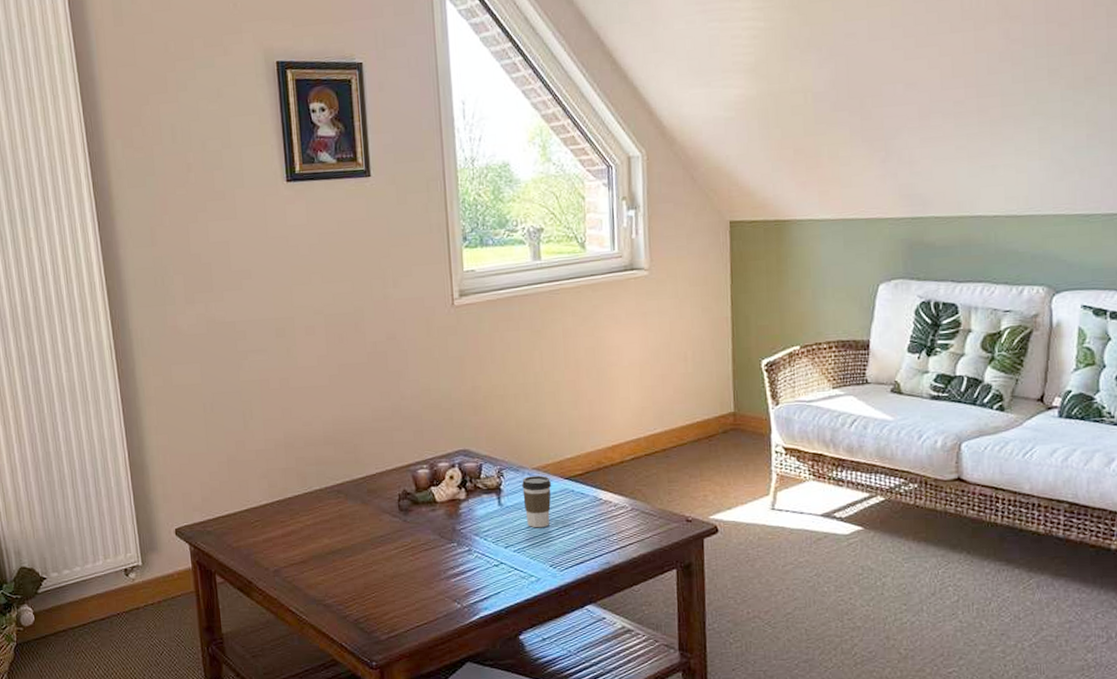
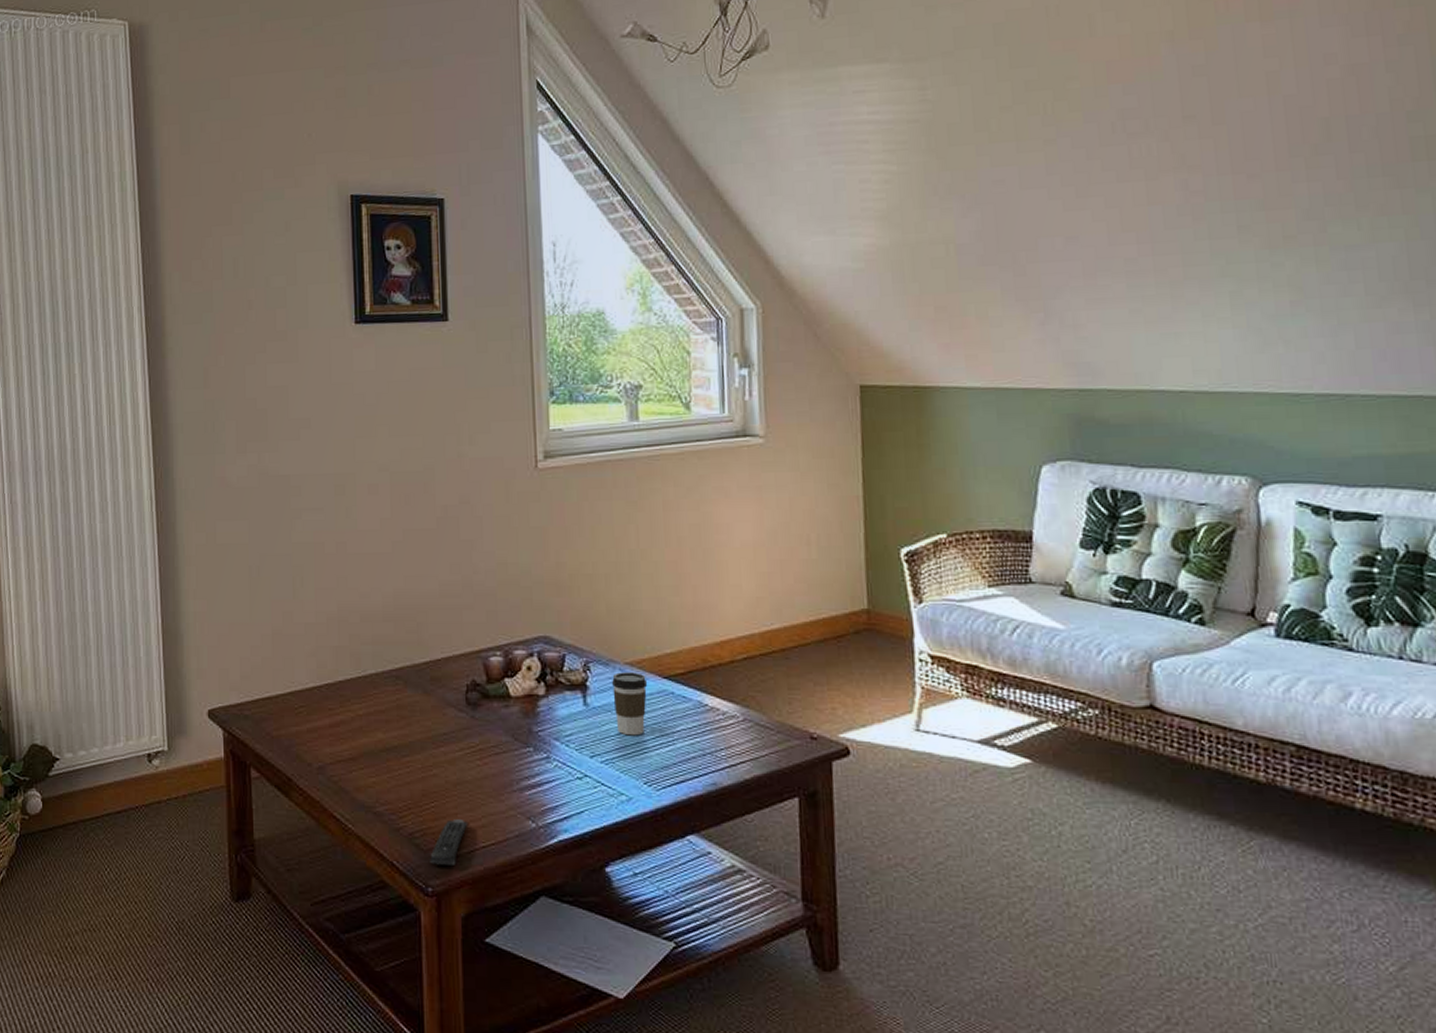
remote control: none [373,605,404,643] -> present [430,819,468,865]

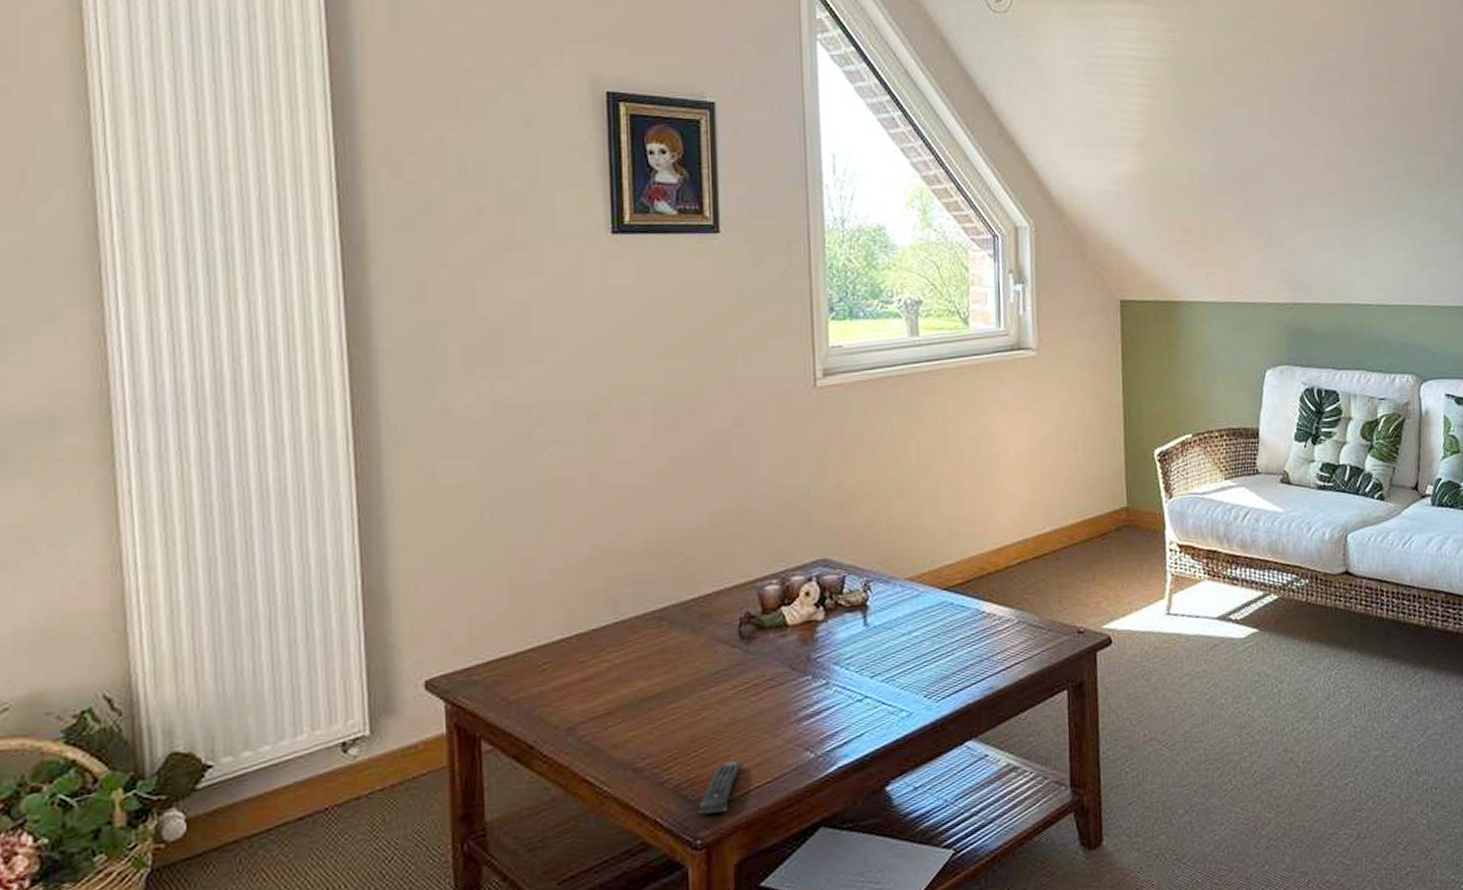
coffee cup: present [612,672,648,736] -> none [893,587,928,651]

